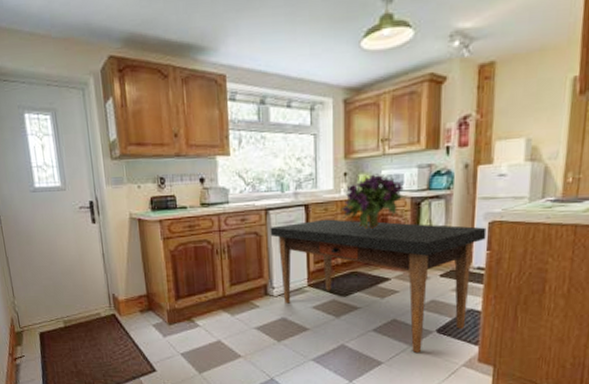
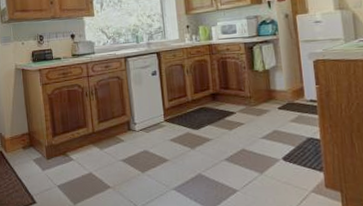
dining table: present [270,219,487,354] -> none [129,63,313,181]
bouquet: present [340,174,408,230] -> none [186,25,242,71]

